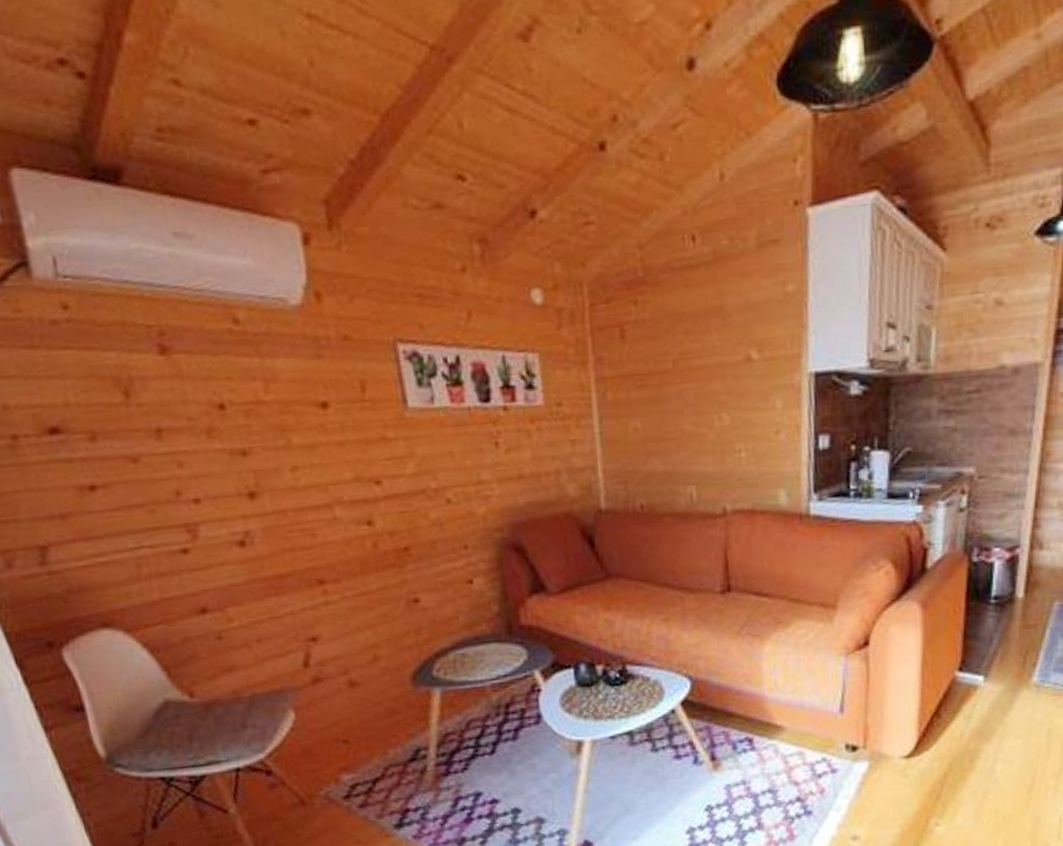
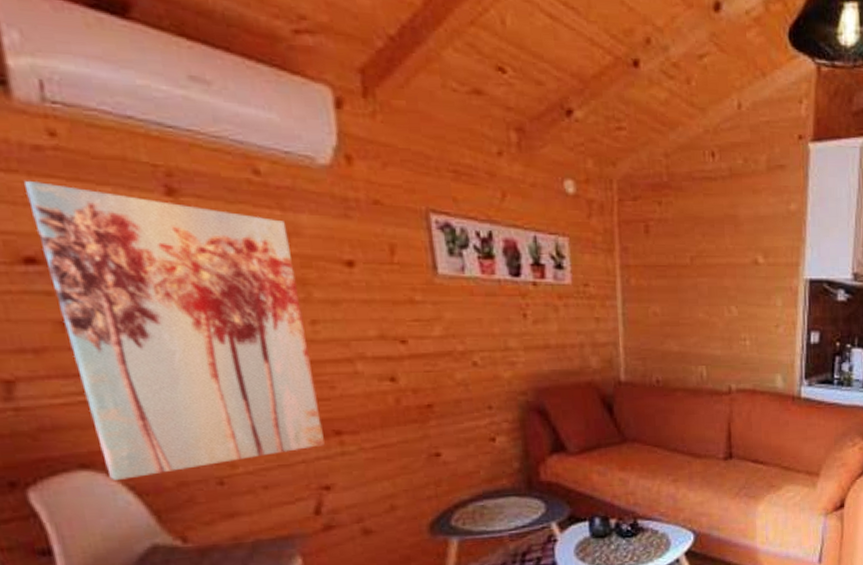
wall art: none [46,354,309,639] -> present [25,180,325,481]

